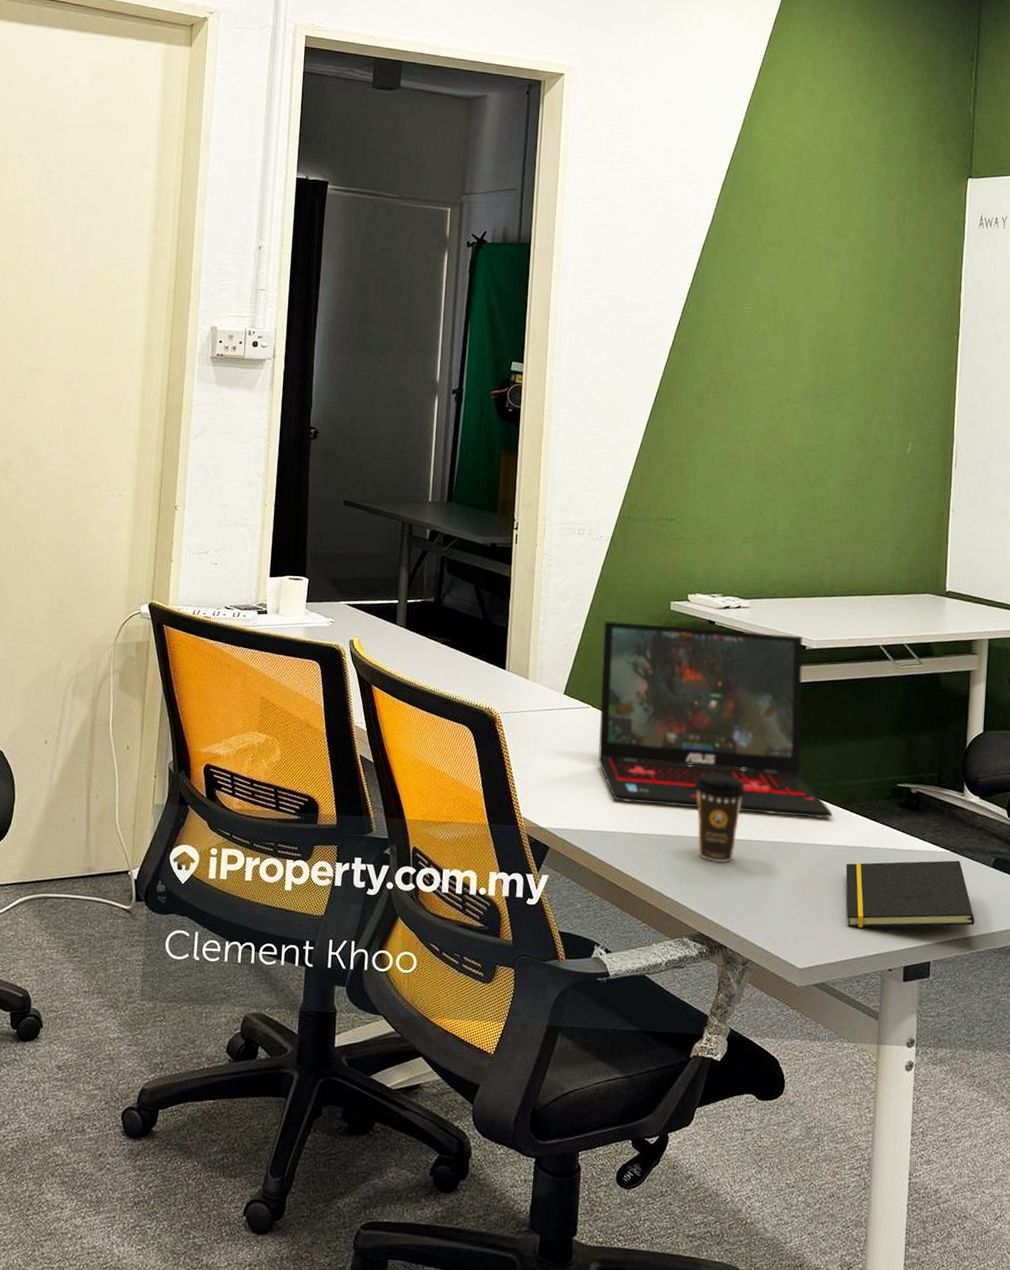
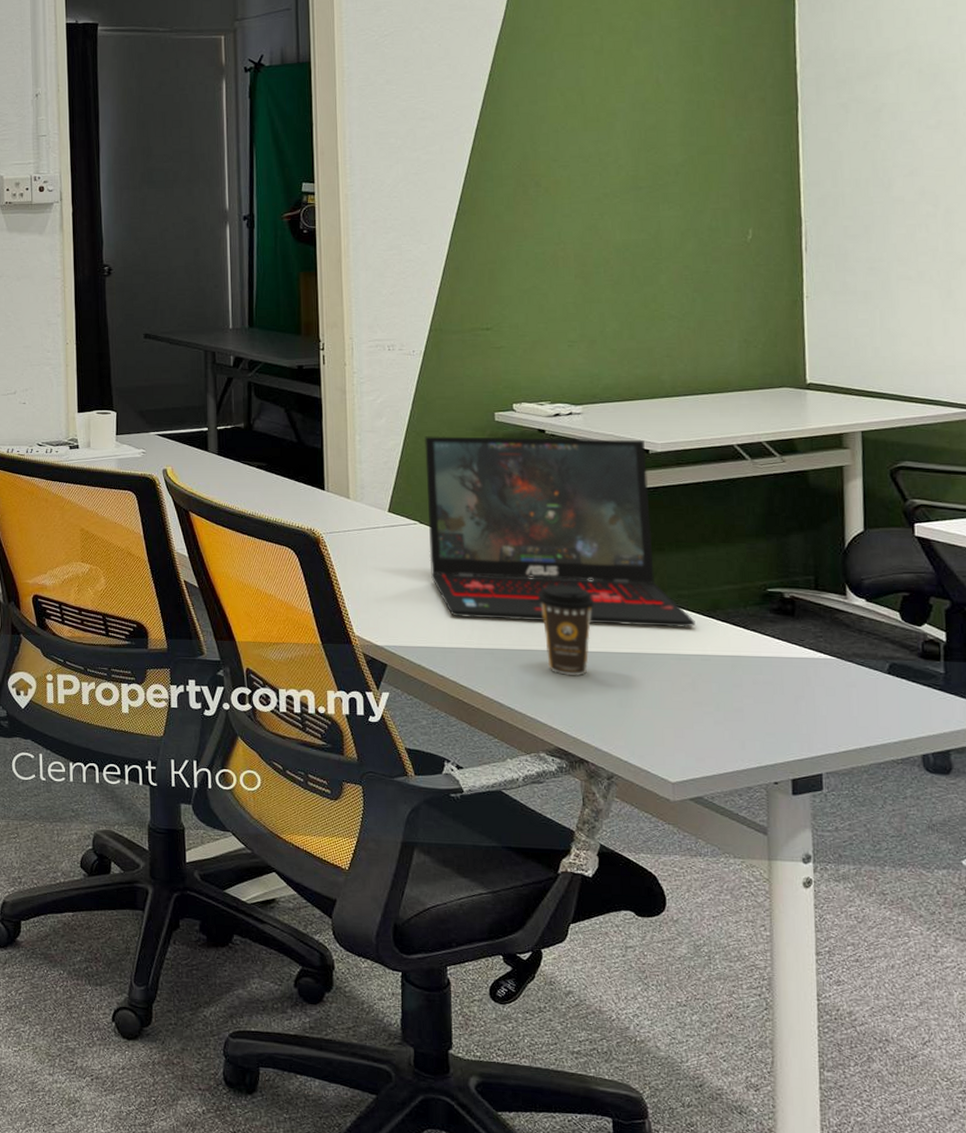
notepad: present [845,860,975,928] -> none [715,667,872,740]

